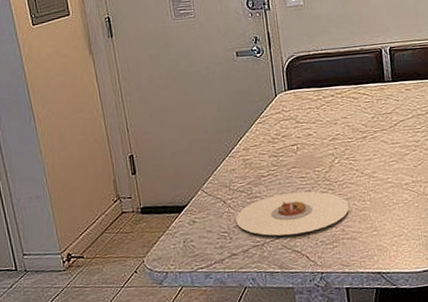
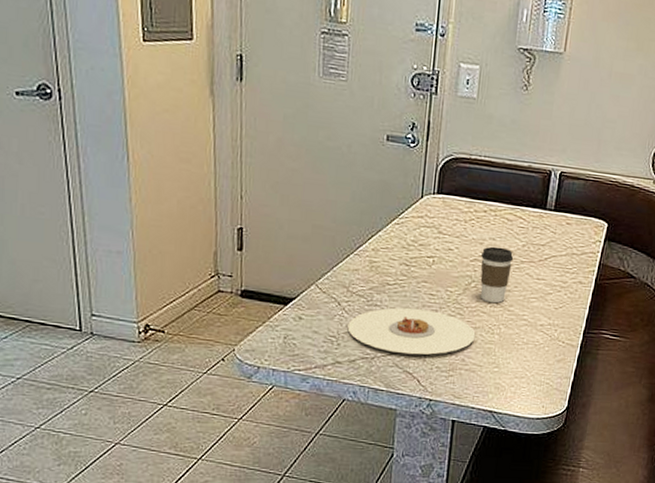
coffee cup: none [337,122,368,174] -> present [480,246,514,303]

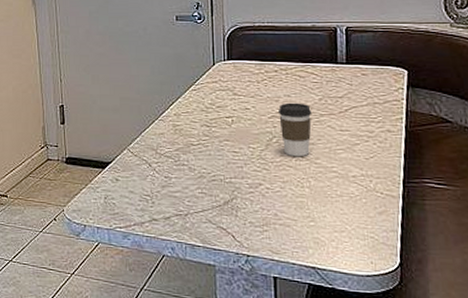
plate: present [347,307,476,355] -> none [160,166,285,211]

